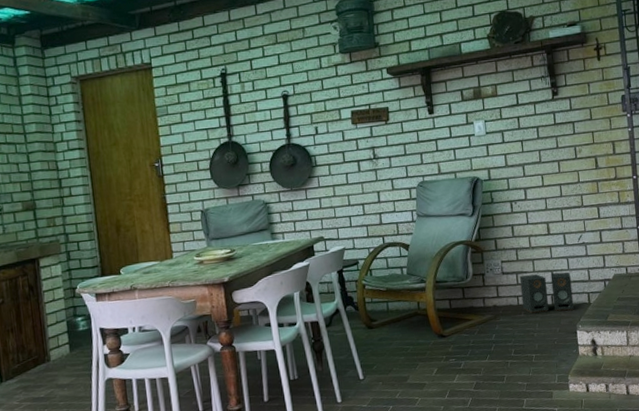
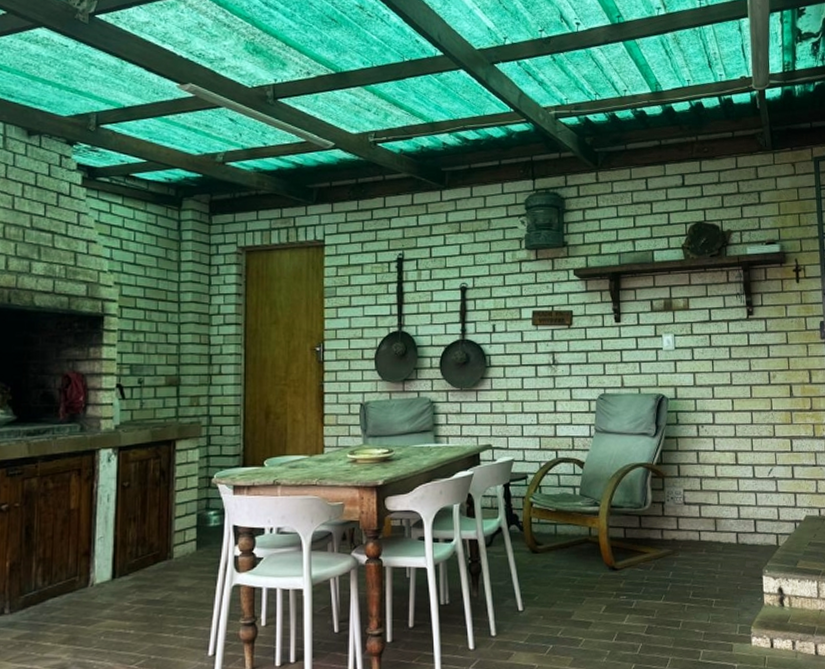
speaker: present [519,272,574,313] -> none [702,507,761,552]

